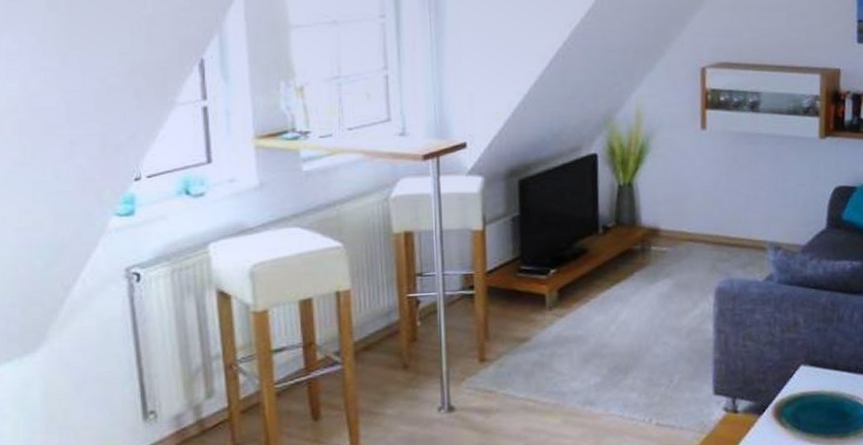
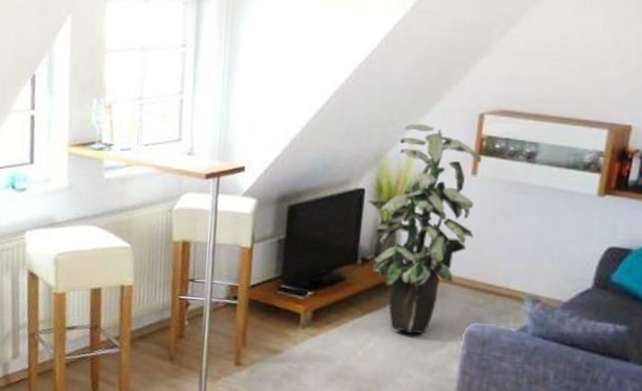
indoor plant: none [601,82,711,299] -> present [367,124,482,334]

